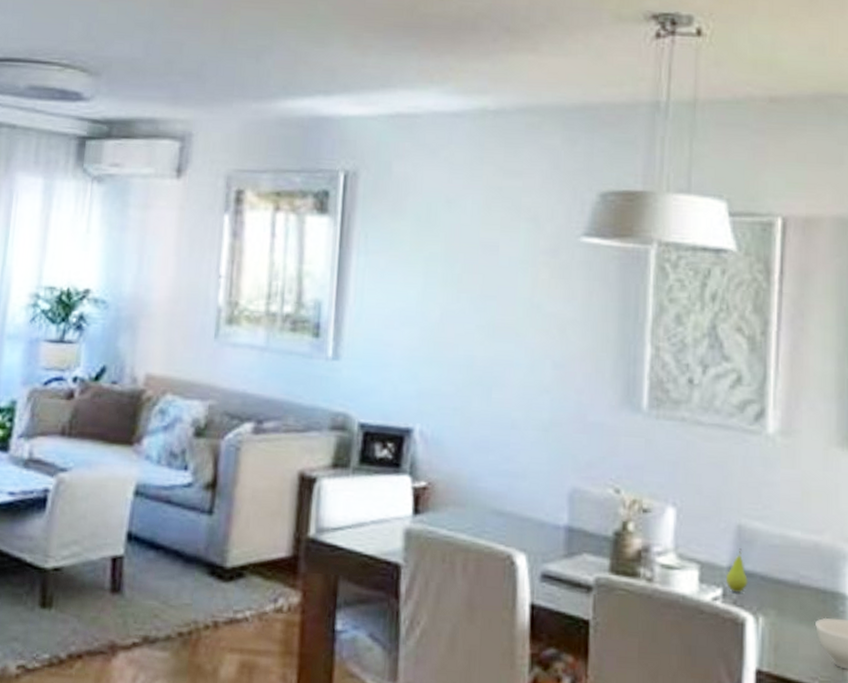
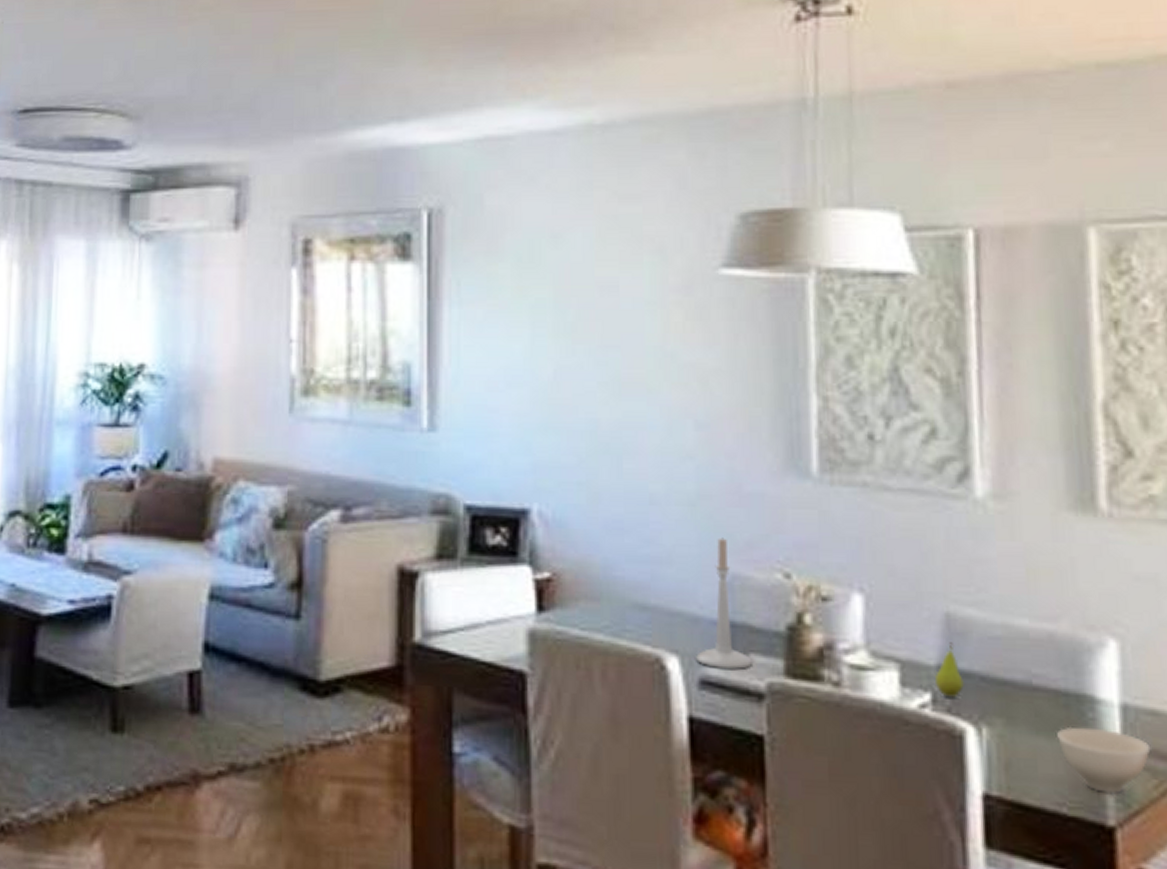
candlestick: none [540,458,584,566] -> present [696,537,752,669]

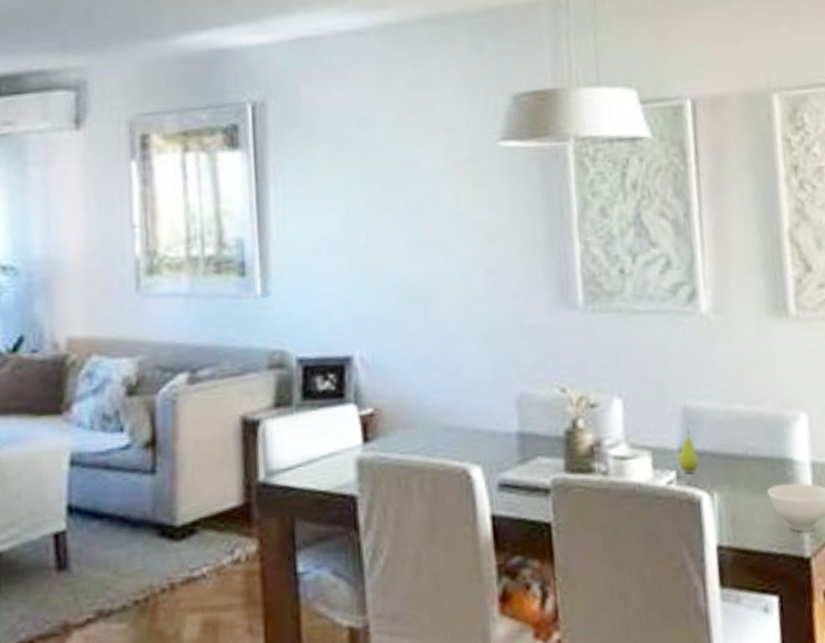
candlestick: present [696,537,752,669] -> none [495,364,539,473]

